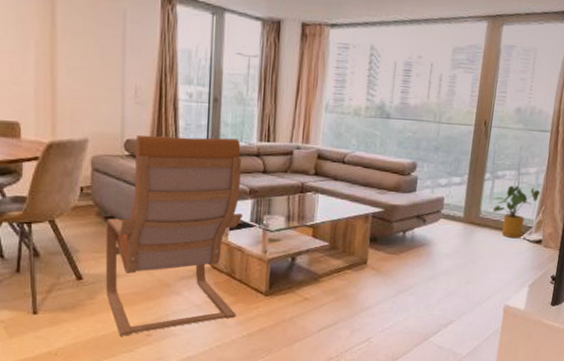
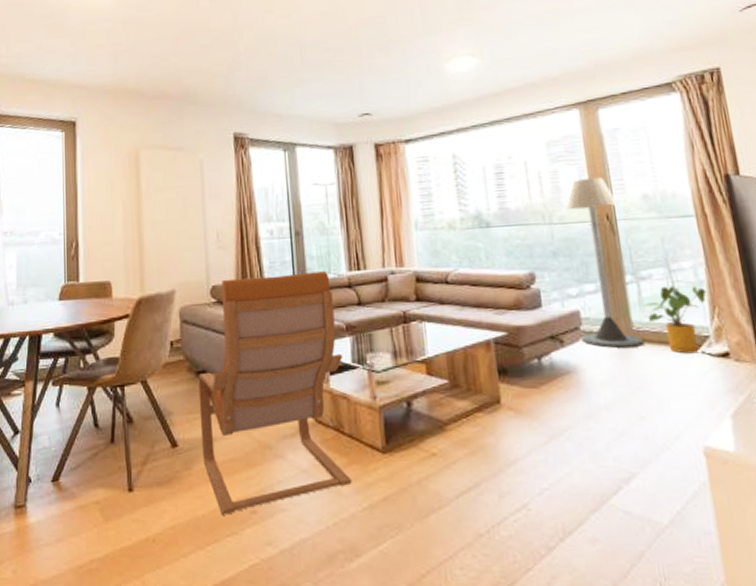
floor lamp: none [439,86,496,230] -> present [566,177,643,348]

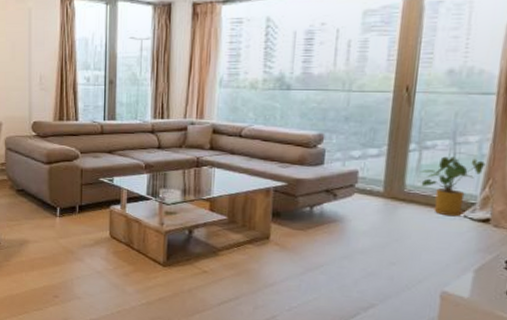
armchair: present [198,271,352,515] -> none [18,117,140,296]
floor lamp: present [566,177,643,348] -> none [353,49,421,206]

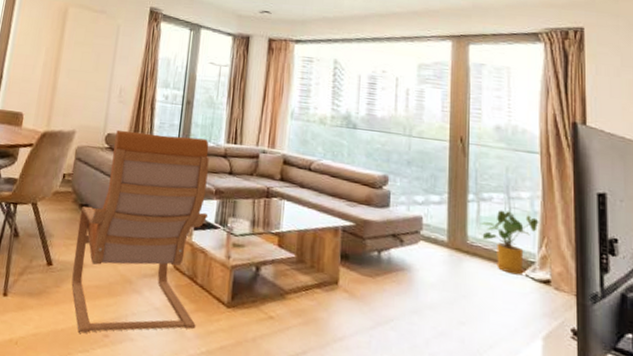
armchair: none [18,117,140,296] -> present [71,130,209,334]

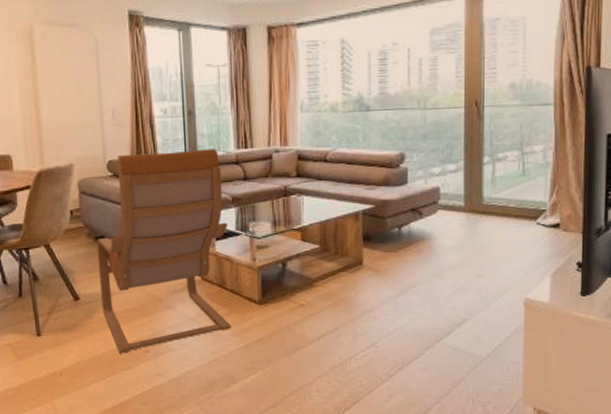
house plant: present [481,210,539,275] -> none [496,166,551,225]

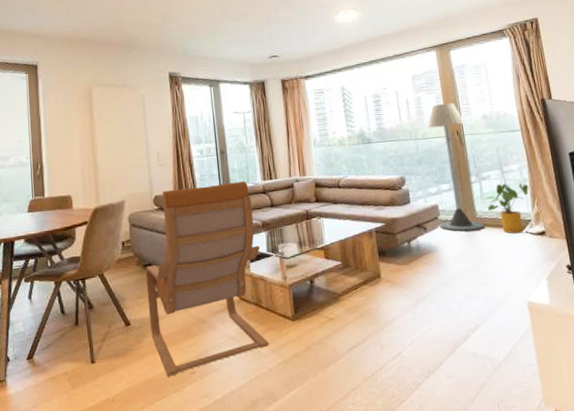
floor lamp: none [437,65,490,219] -> present [427,102,484,232]
house plant: none [496,166,551,225] -> present [484,183,529,234]

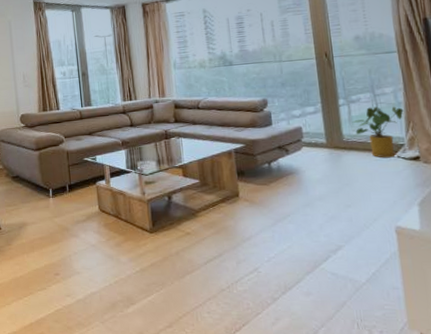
armchair: present [145,181,269,377] -> none [13,102,128,276]
floor lamp: present [427,102,484,232] -> none [293,23,351,155]

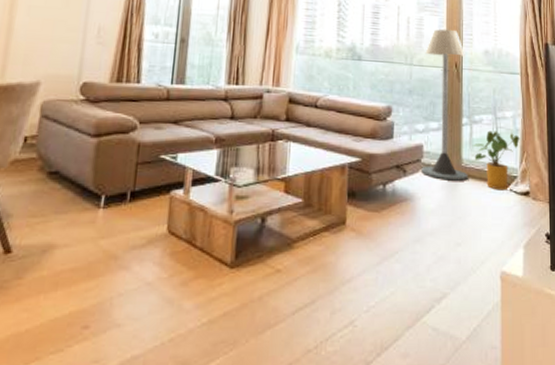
floor lamp: none [293,23,351,155] -> present [420,29,468,181]

